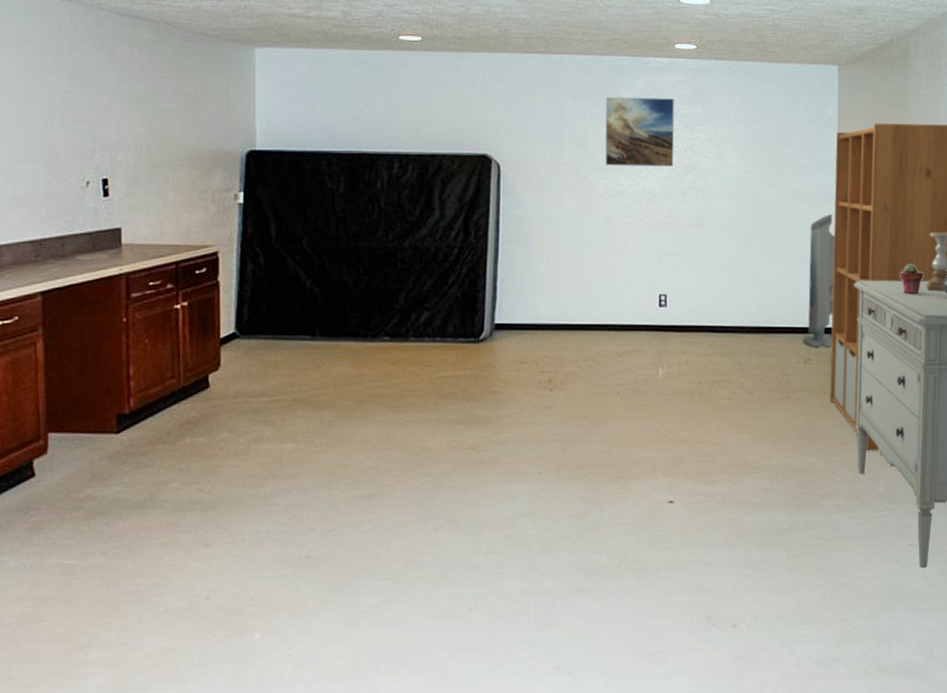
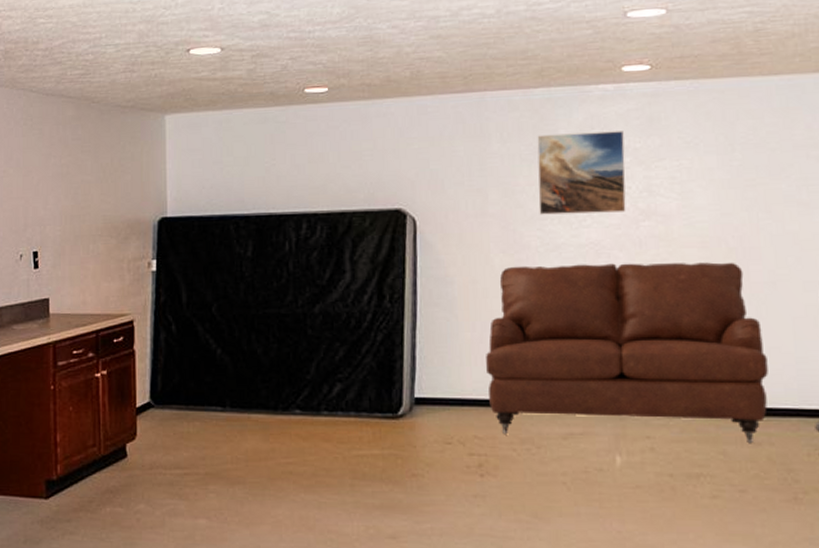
sofa: none [557,209,772,355] -> present [486,262,768,444]

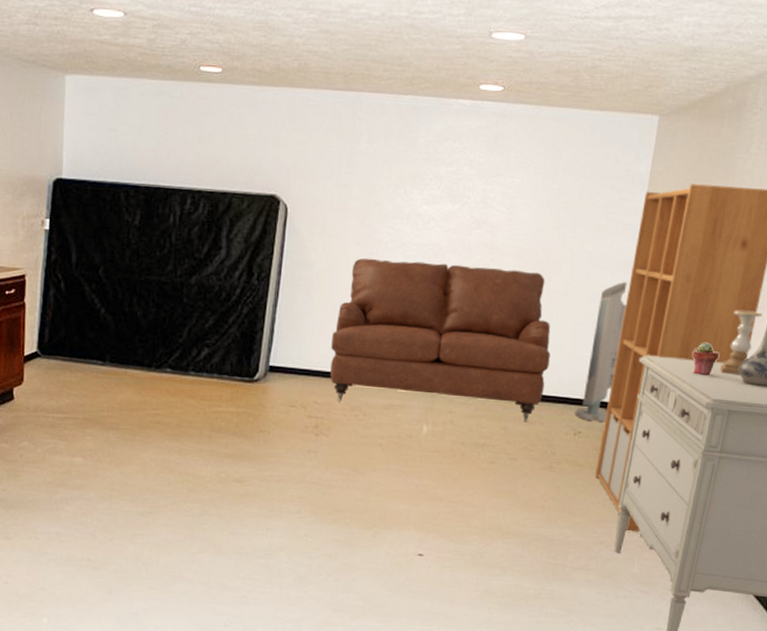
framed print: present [537,131,626,215] -> none [392,140,472,219]

